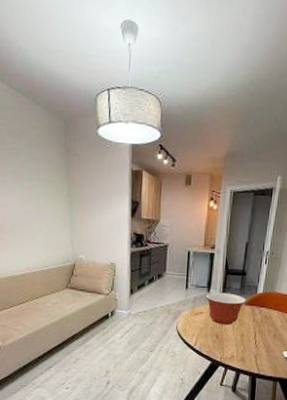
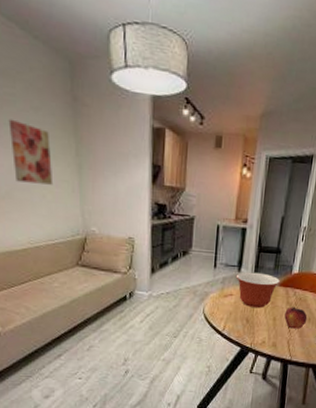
wall art: none [14,168,49,220] -> present [8,119,54,185]
fruit: none [251,323,273,345] -> present [284,306,308,329]

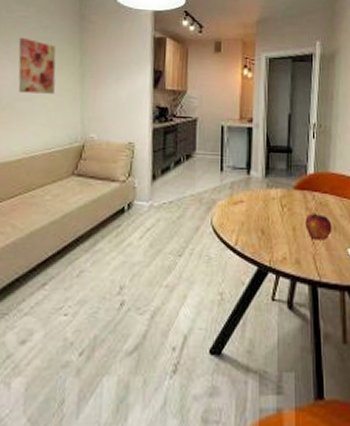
mixing bowl: present [235,271,280,309] -> none [245,174,295,217]

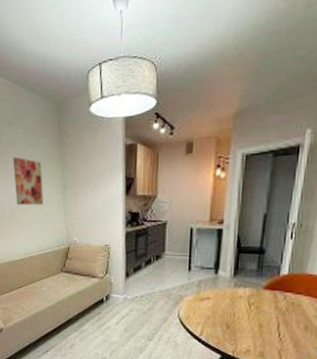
fruit: present [305,213,332,240] -> none [273,312,304,338]

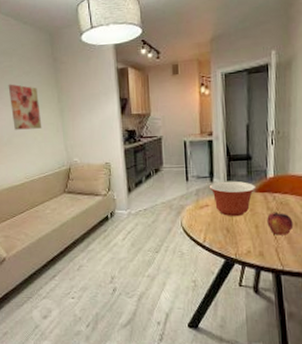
mixing bowl: none [212,274,265,313] -> present [209,181,256,217]
fruit: none [273,312,304,338] -> present [267,212,294,235]

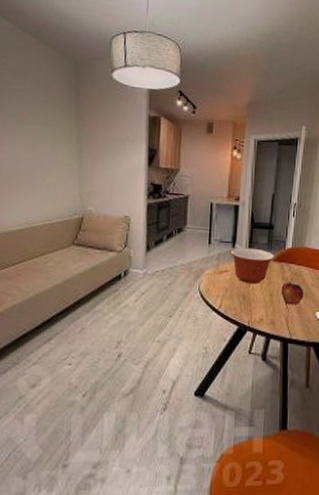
wall art: present [8,84,42,130] -> none [15,110,54,168]

